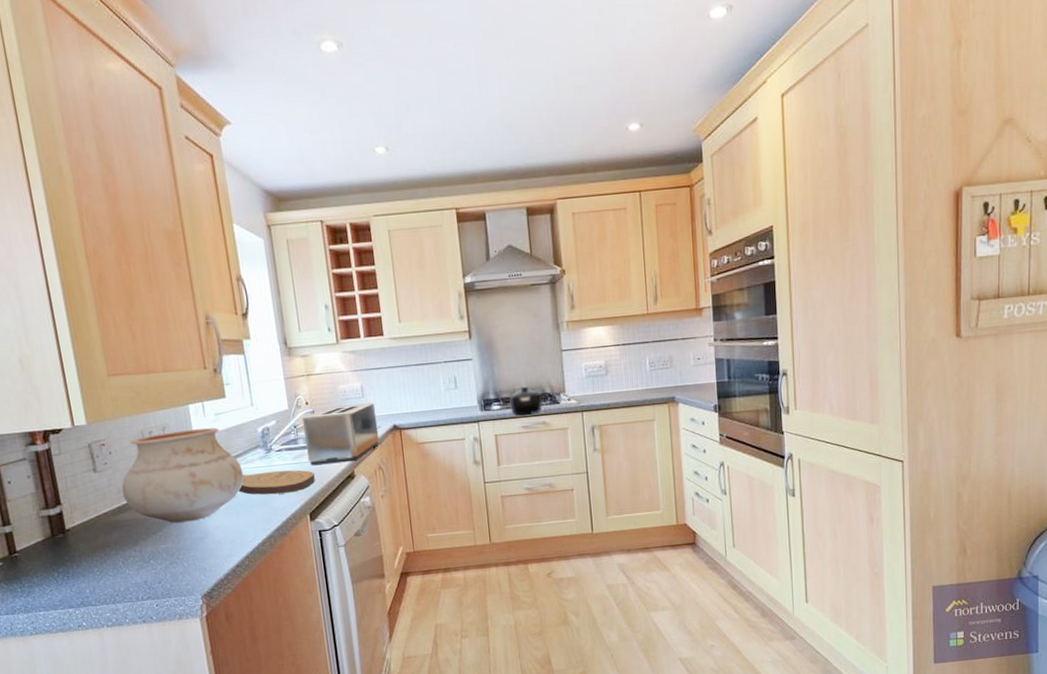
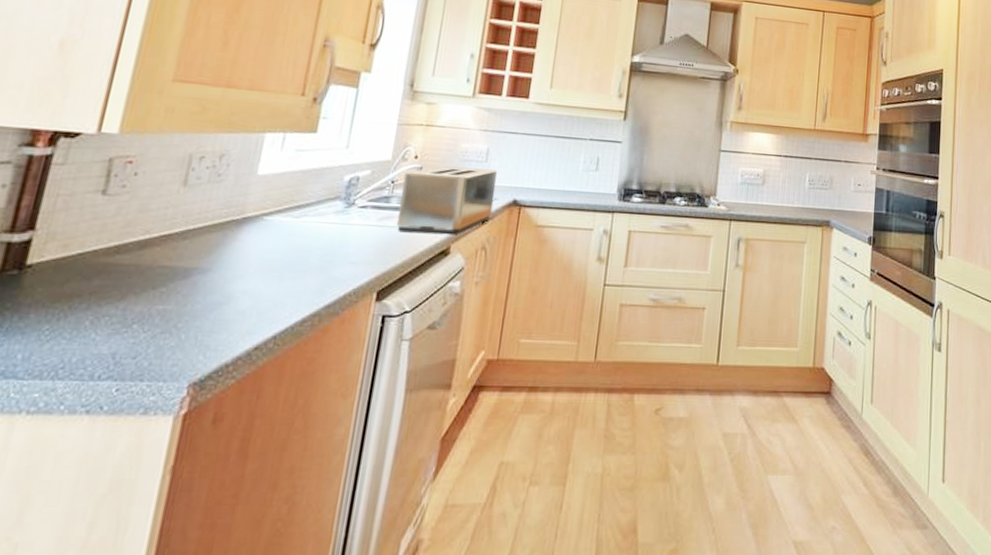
ceramic pot: present [121,427,244,523] -> none [129,161,308,280]
cutting board: present [238,470,315,495] -> none [293,228,399,262]
saucepan: present [509,386,543,414] -> none [652,181,690,213]

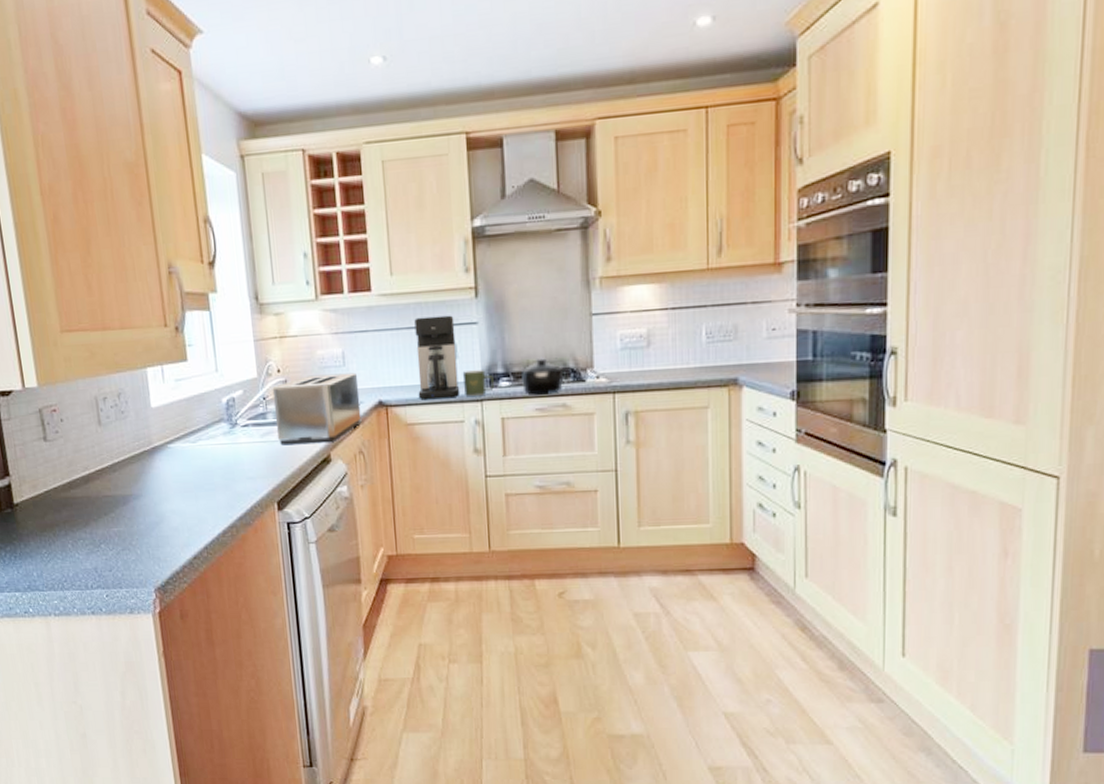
coffee maker: none [553,129,602,207] -> present [414,315,460,400]
mug: none [598,183,628,207] -> present [462,370,494,396]
saucepan: none [652,181,690,213] -> present [521,358,564,393]

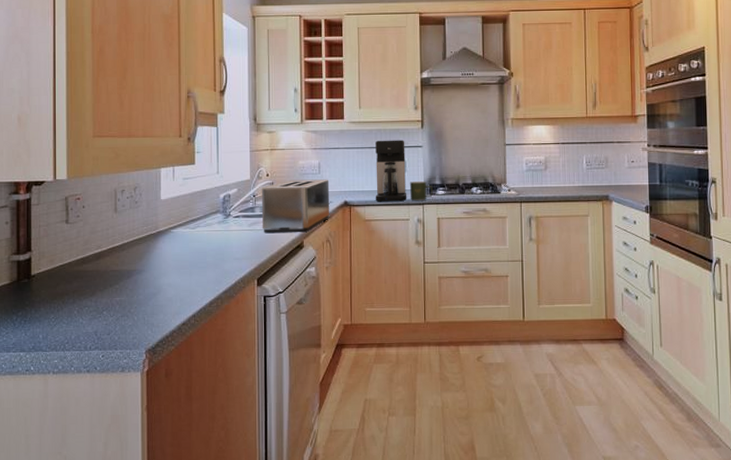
saucepan: present [521,358,564,393] -> none [454,175,485,200]

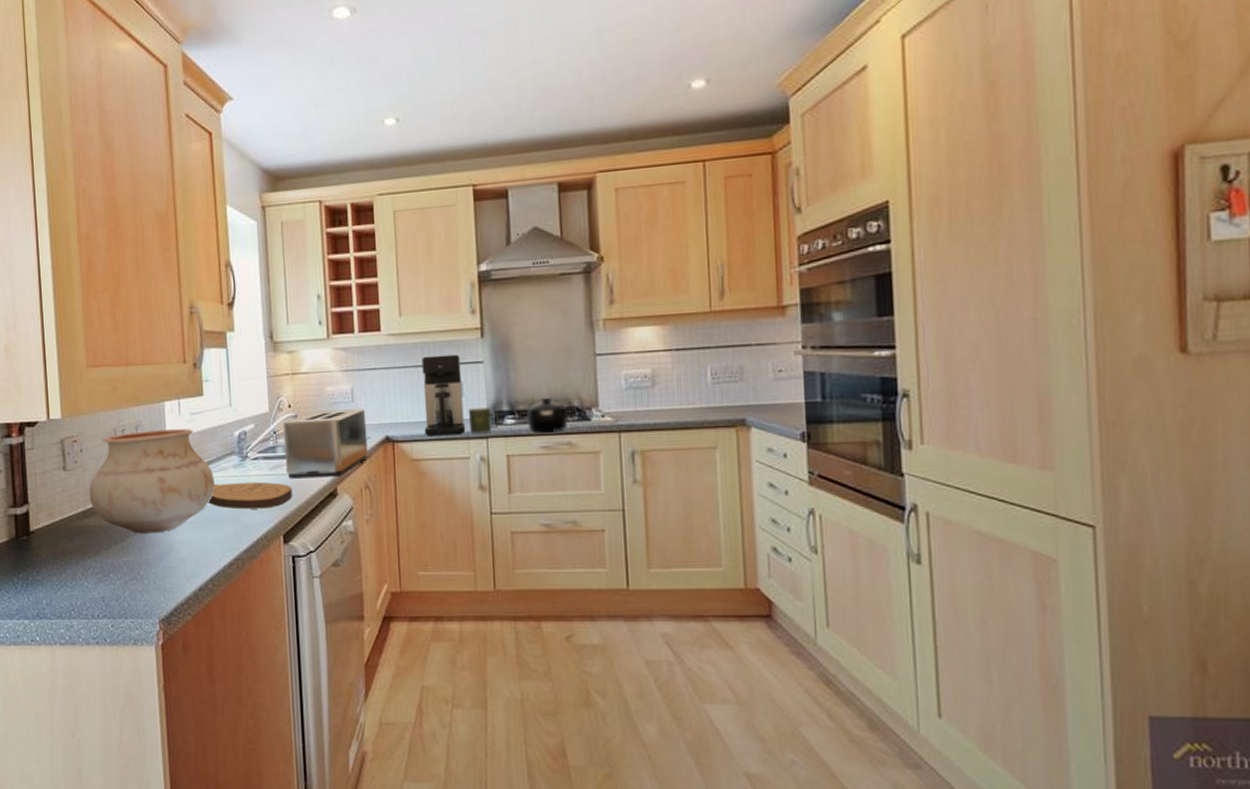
ceramic pot: none [88,191,201,278] -> present [89,429,215,534]
cutting board: none [194,235,266,258] -> present [208,481,292,510]
saucepan: none [454,175,485,200] -> present [527,397,569,431]

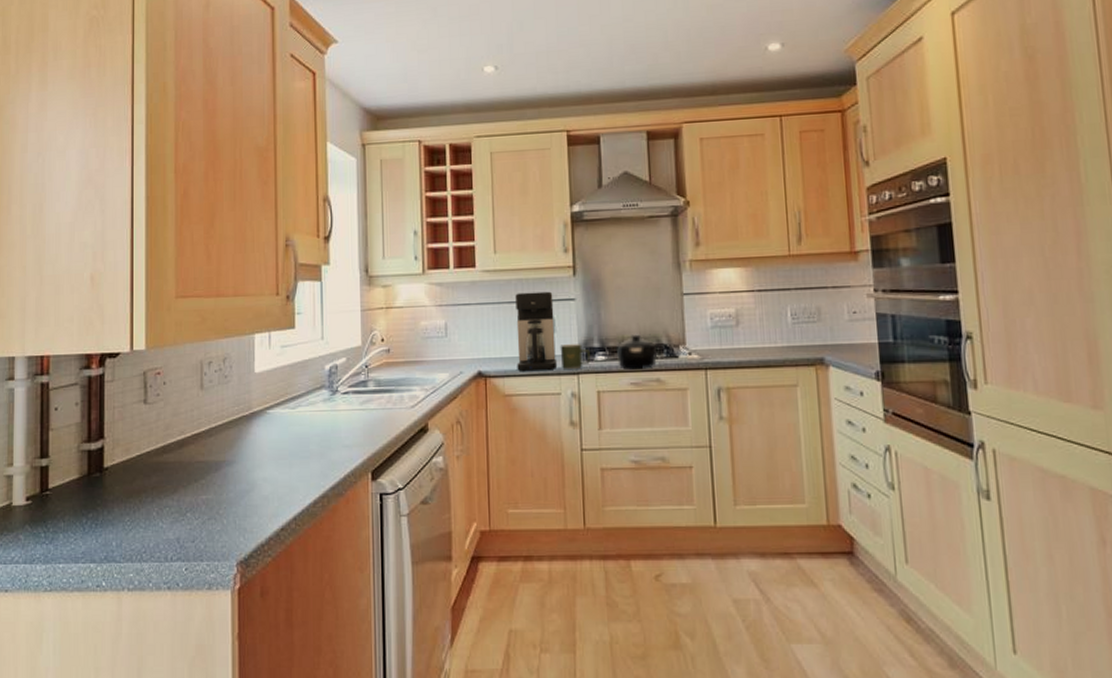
ceramic pot: present [89,429,215,534] -> none [170,362,303,470]
cutting board: present [208,481,292,510] -> none [295,416,382,445]
toaster: present [283,408,368,479] -> none [375,343,460,414]

